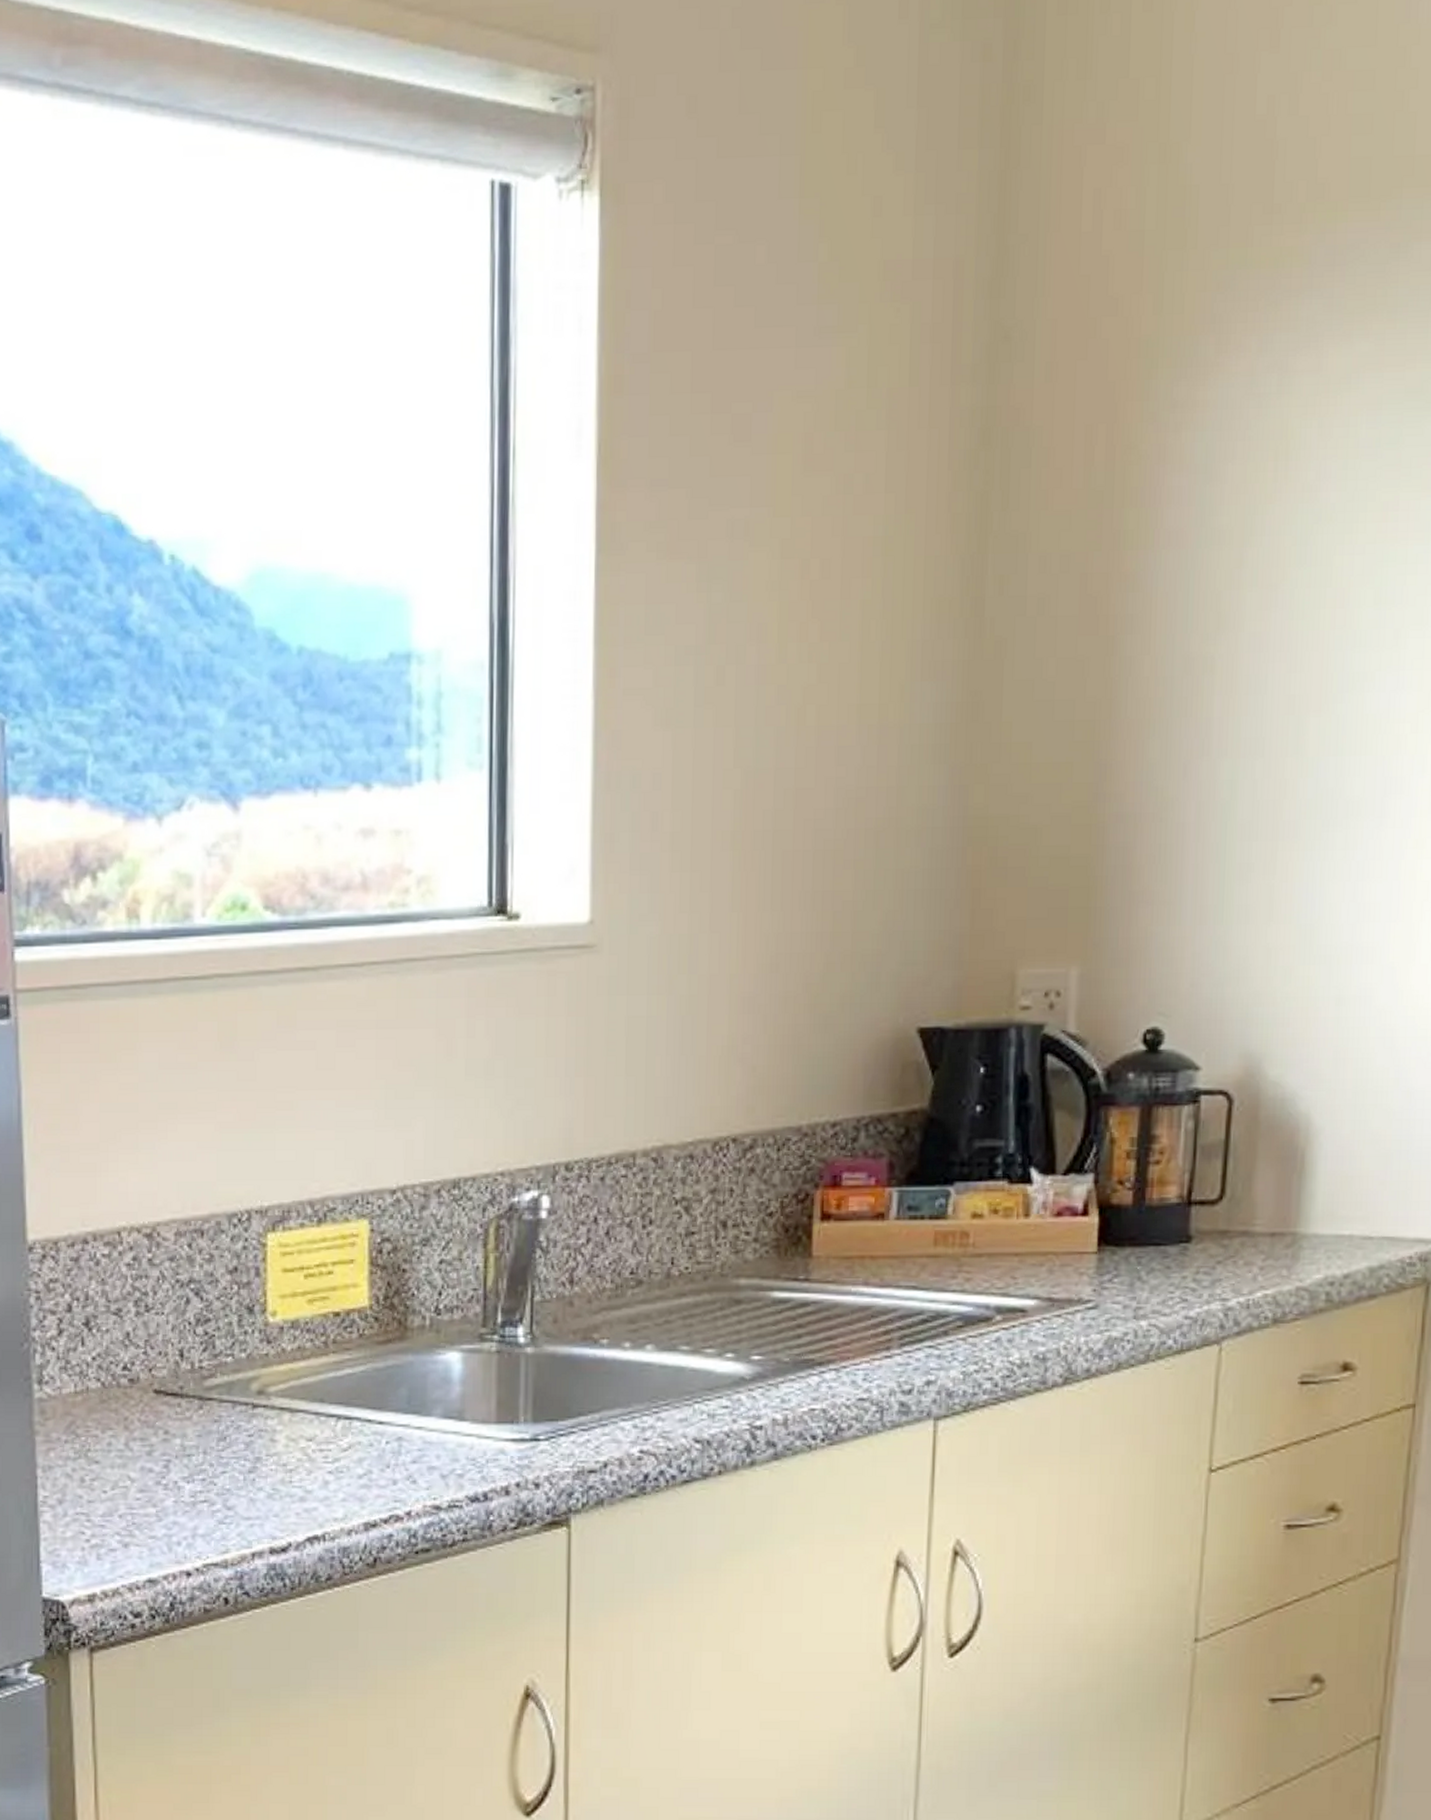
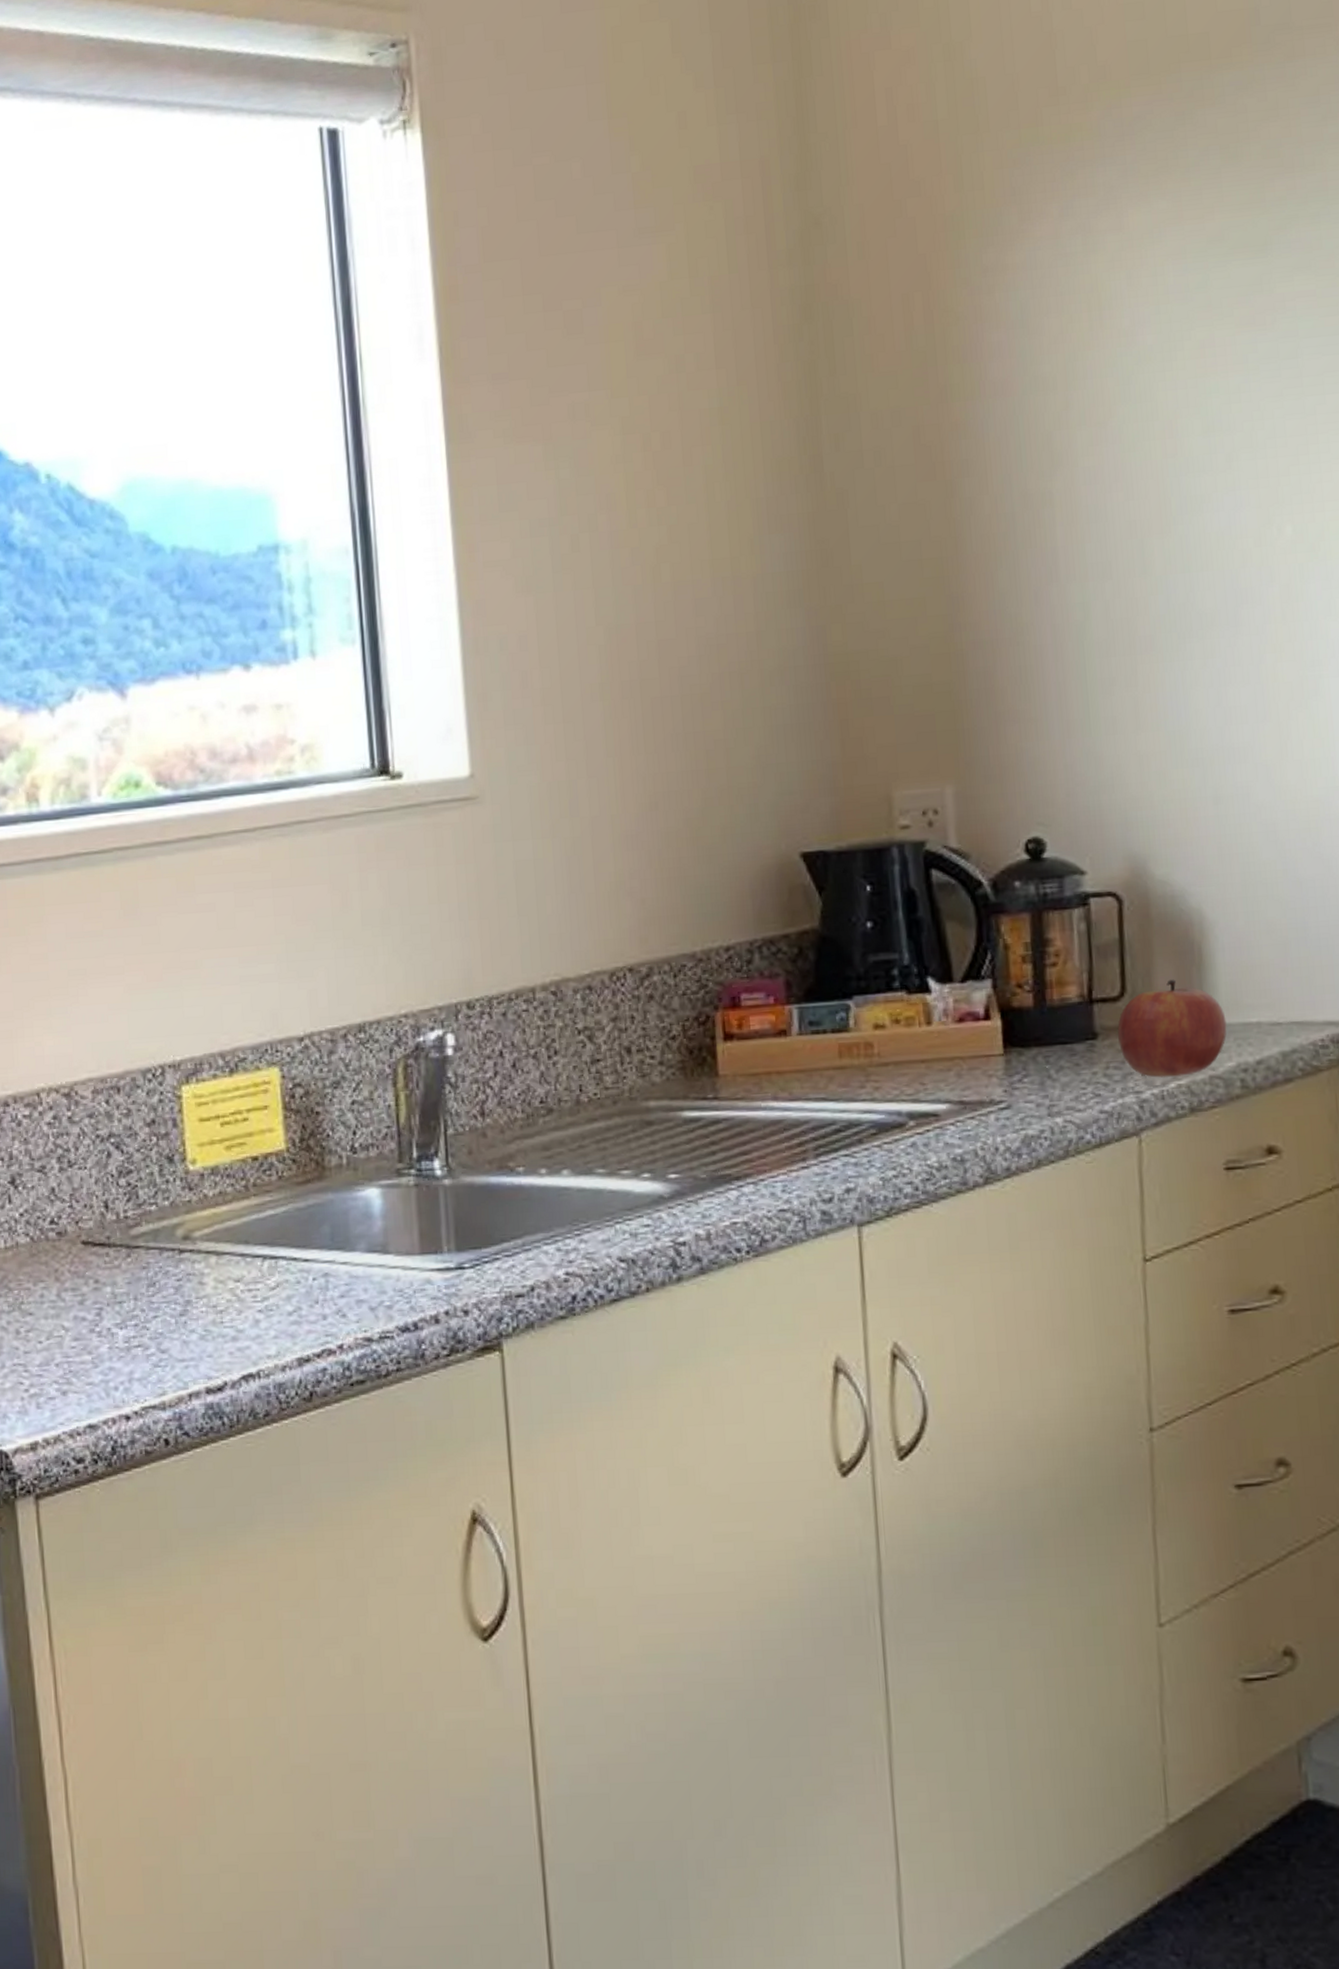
fruit: none [1211,1185,1320,1286] -> present [1117,979,1227,1078]

